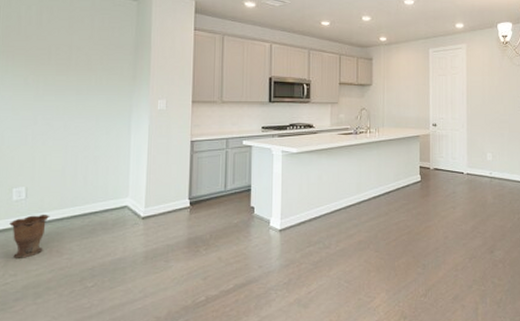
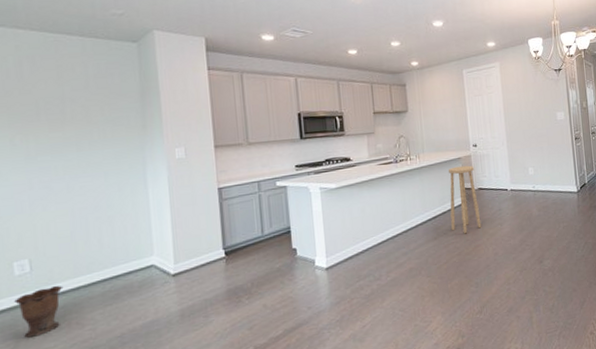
stool: none [404,144,434,213] -> present [449,165,482,234]

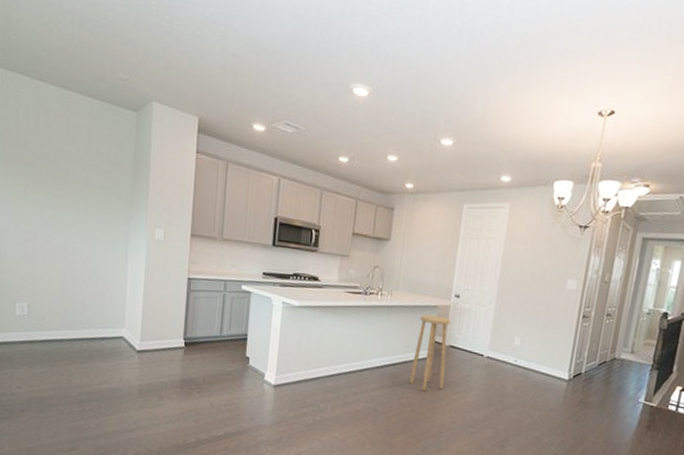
vase: present [14,285,64,338] -> none [14,332,51,373]

